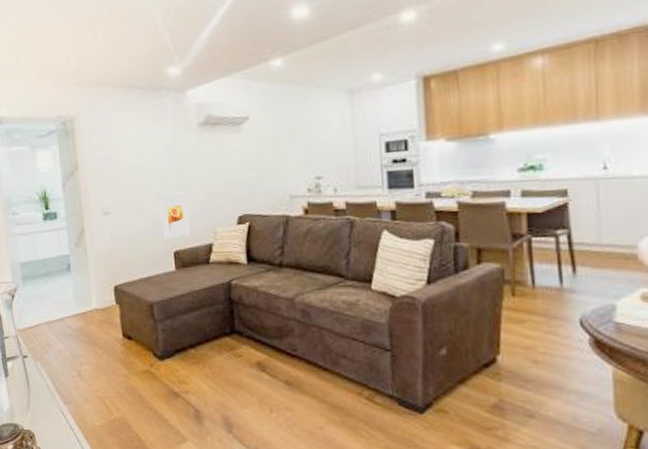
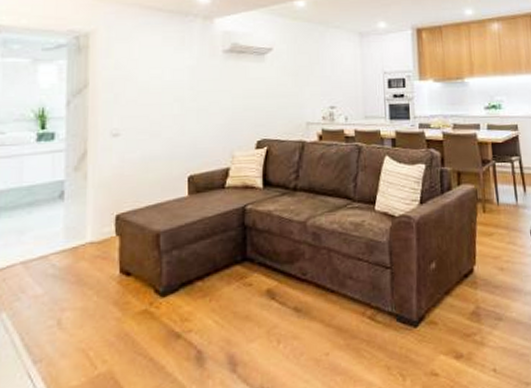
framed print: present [159,192,190,239] -> none [177,116,207,163]

